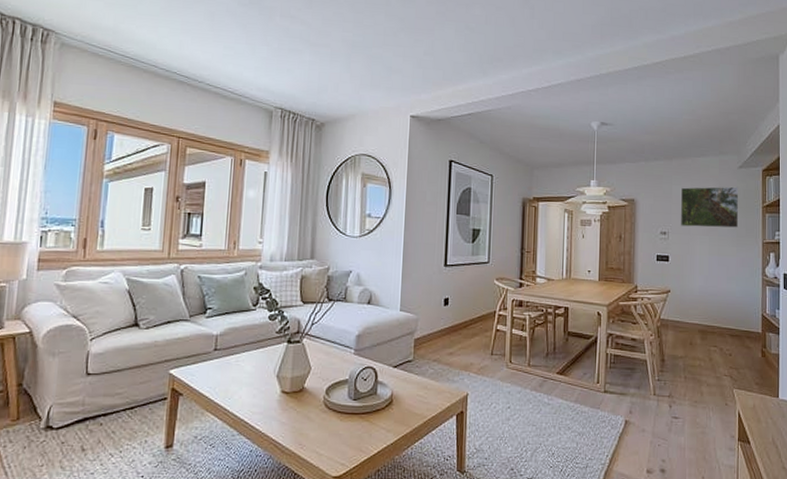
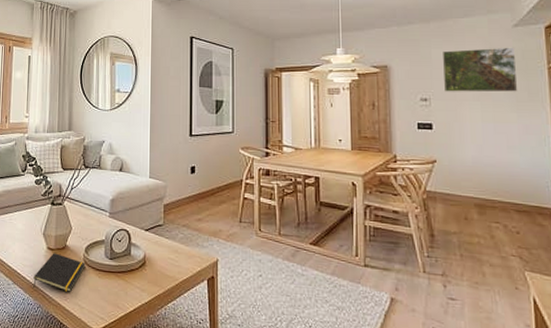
notepad: none [263,397,326,439] -> present [33,253,86,292]

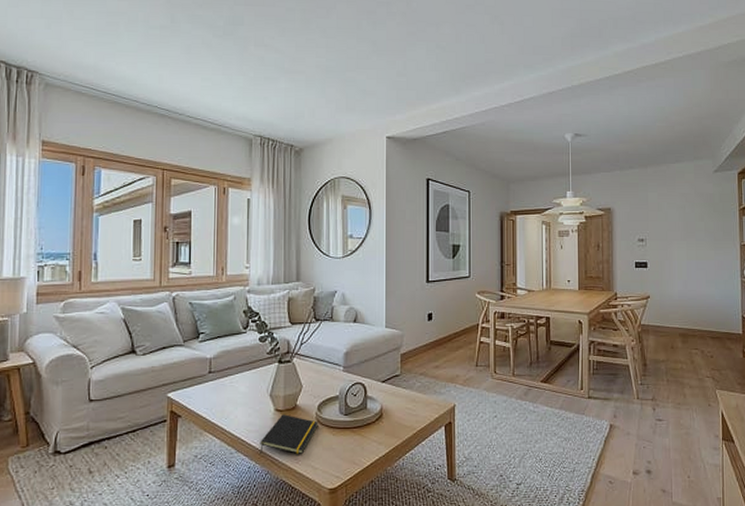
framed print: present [441,47,518,93] -> none [656,191,716,233]

